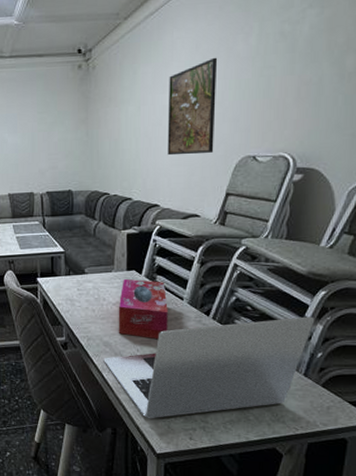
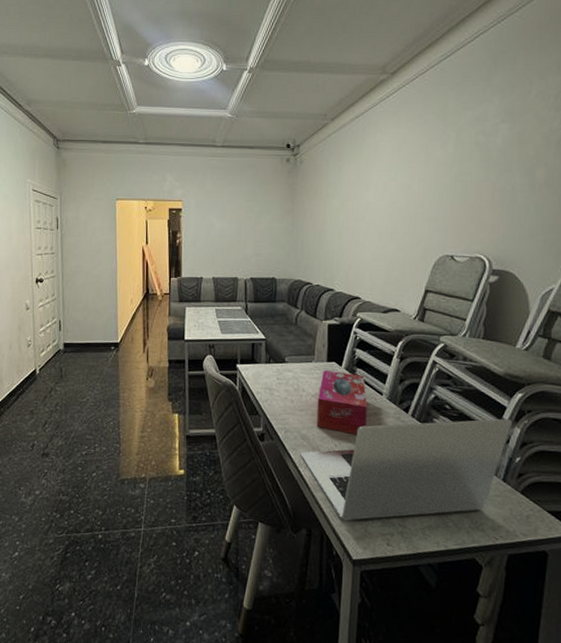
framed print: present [167,57,218,156] -> none [369,161,418,250]

